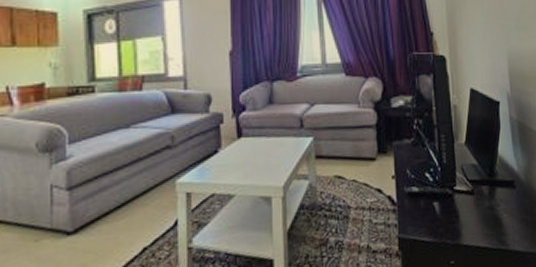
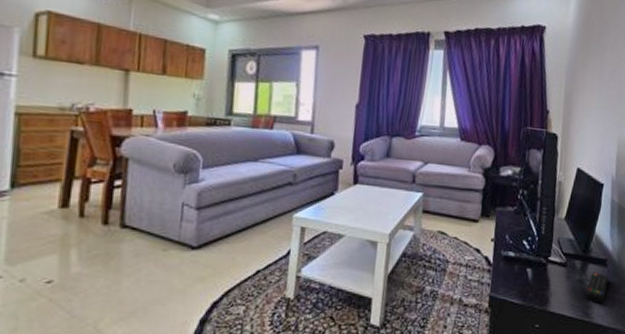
remote control: none [496,195,519,229] -> present [584,271,609,304]

